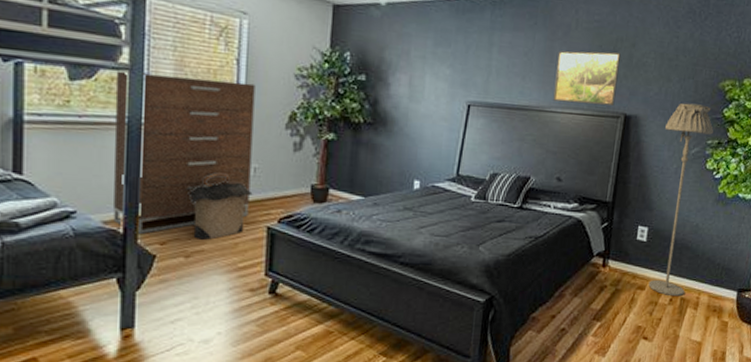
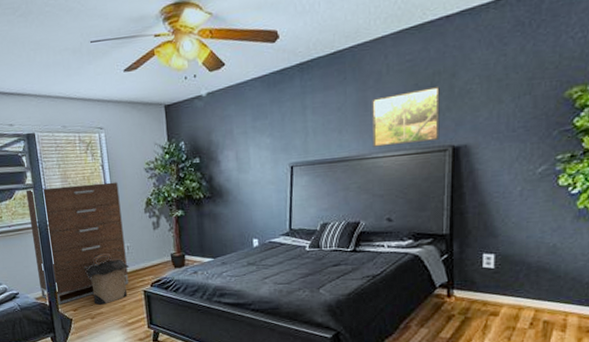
floor lamp: present [648,102,714,297] -> none [502,119,563,320]

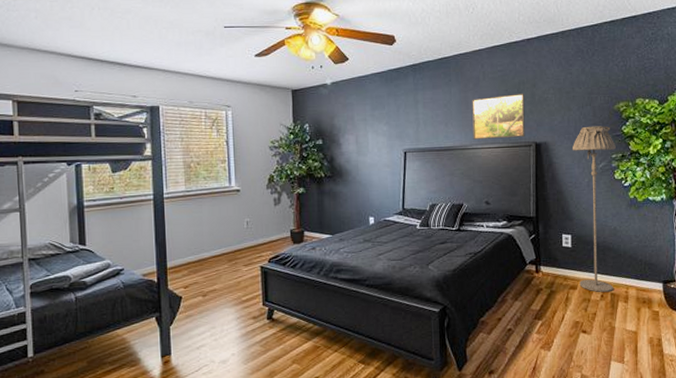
dresser: present [25,182,129,306] -> none [143,158,246,282]
laundry hamper: present [86,253,130,305] -> none [202,228,248,281]
floor lamp: none [502,119,563,320] -> present [573,126,616,293]

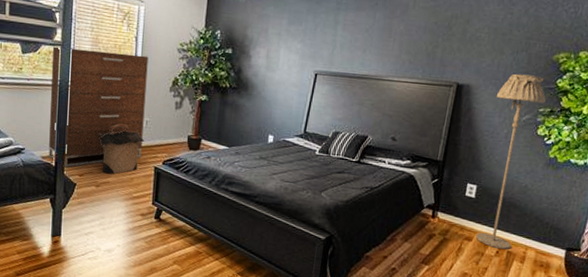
dresser: none [143,158,246,282] -> present [49,46,149,168]
laundry hamper: none [202,228,248,281] -> present [100,123,145,175]
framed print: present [472,93,525,140] -> none [390,27,455,76]

